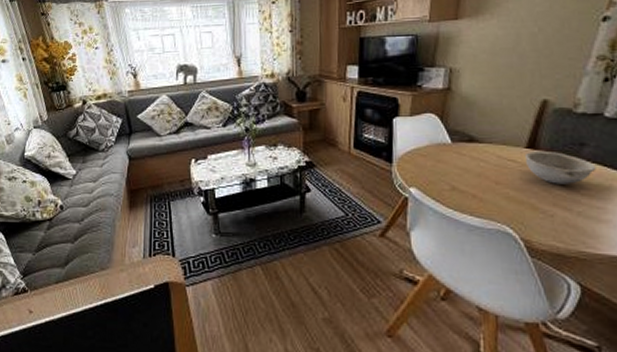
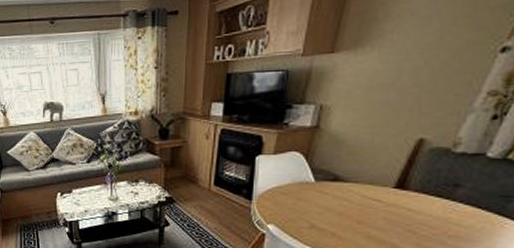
bowl: present [524,150,596,184] -> none [391,190,469,226]

